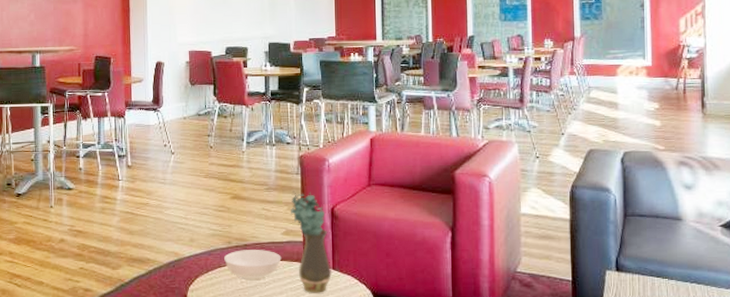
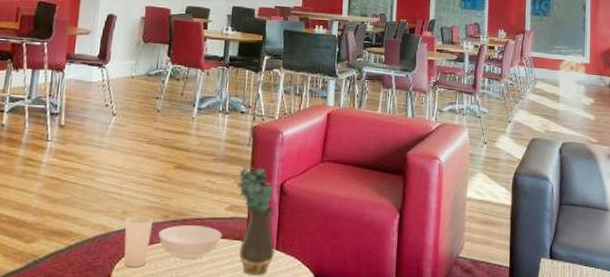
cup: none [193,242,218,289] -> present [124,215,154,268]

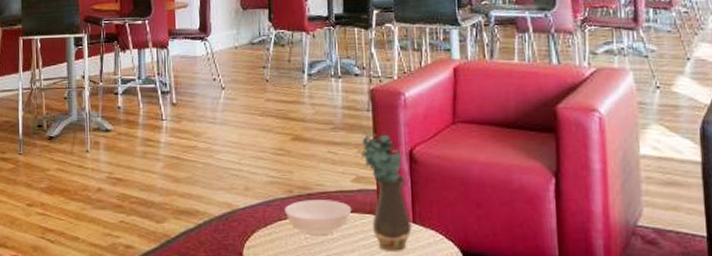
cup: present [124,215,154,268] -> none [249,191,278,246]

